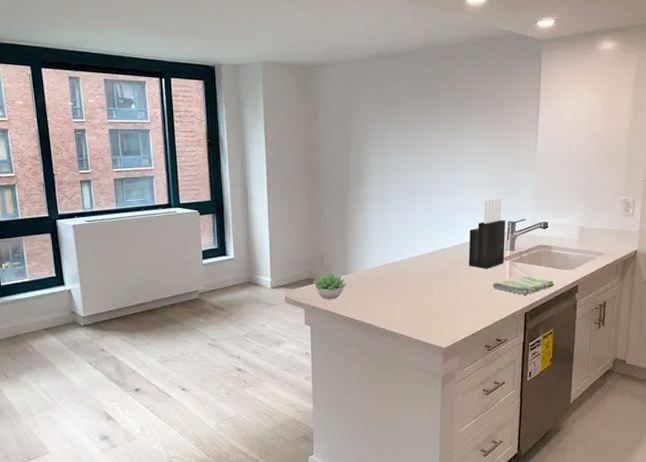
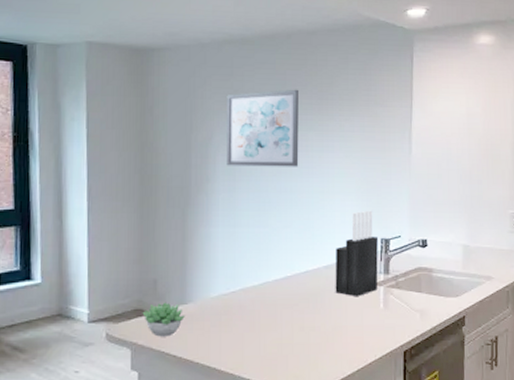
wall art: none [379,96,440,163] -> present [226,89,299,167]
dish towel: present [493,276,555,296] -> none [365,305,438,330]

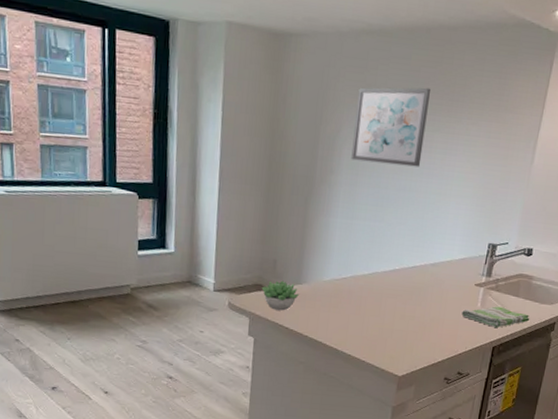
knife block: present [335,210,379,297] -> none [438,215,487,295]
dish towel: none [365,305,438,330] -> present [461,306,530,329]

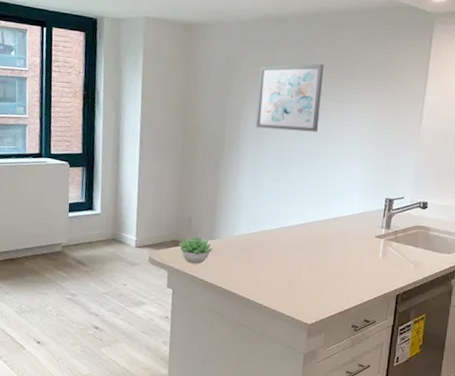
dish towel: present [461,306,530,329] -> none [364,256,430,277]

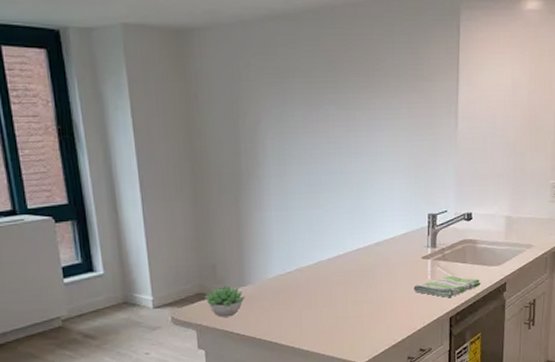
wall art: present [255,64,323,132] -> none [272,66,348,150]
dish towel: none [364,256,430,277] -> present [413,275,481,299]

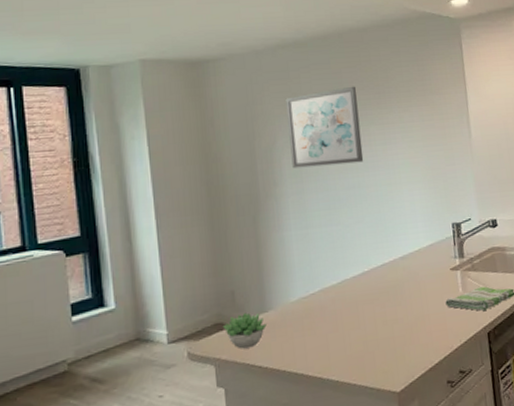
wall art: none [272,66,348,150] -> present [285,86,364,169]

